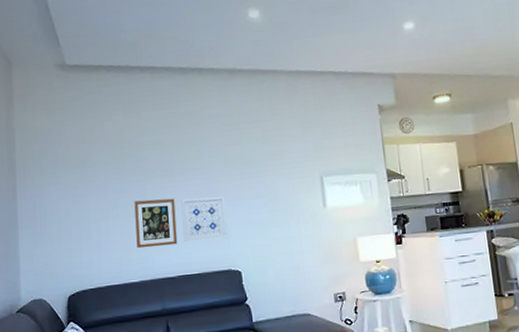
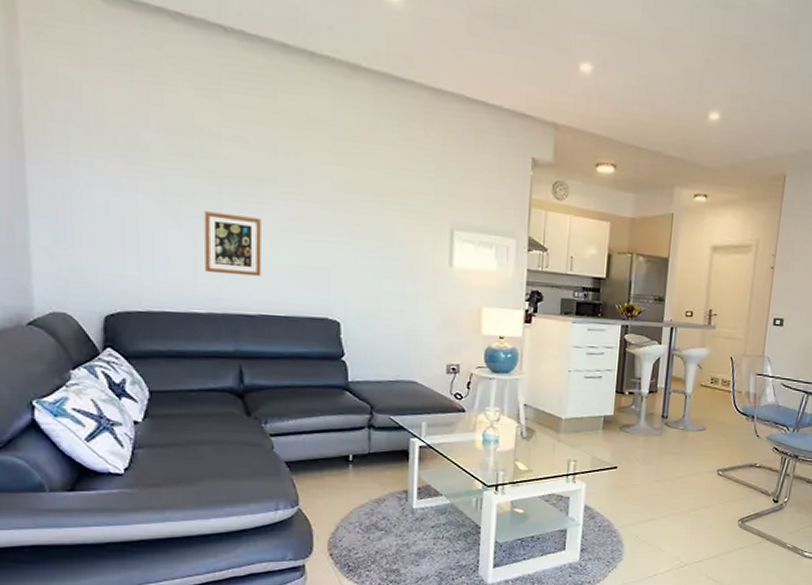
wall art: present [181,196,228,242] -> none [270,222,328,280]

